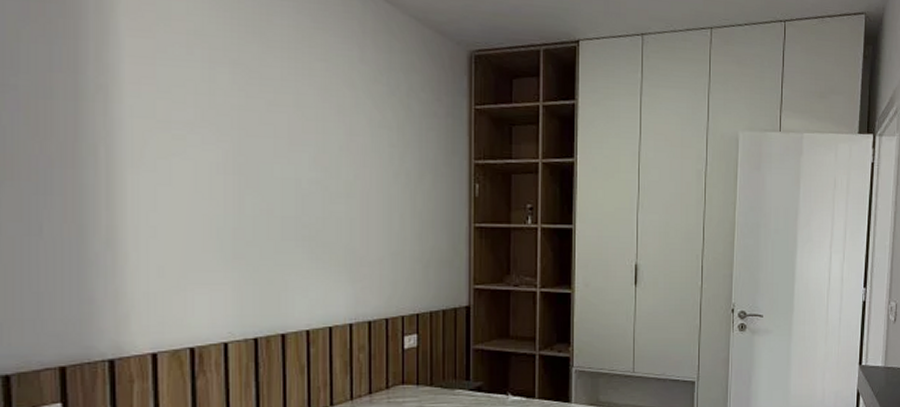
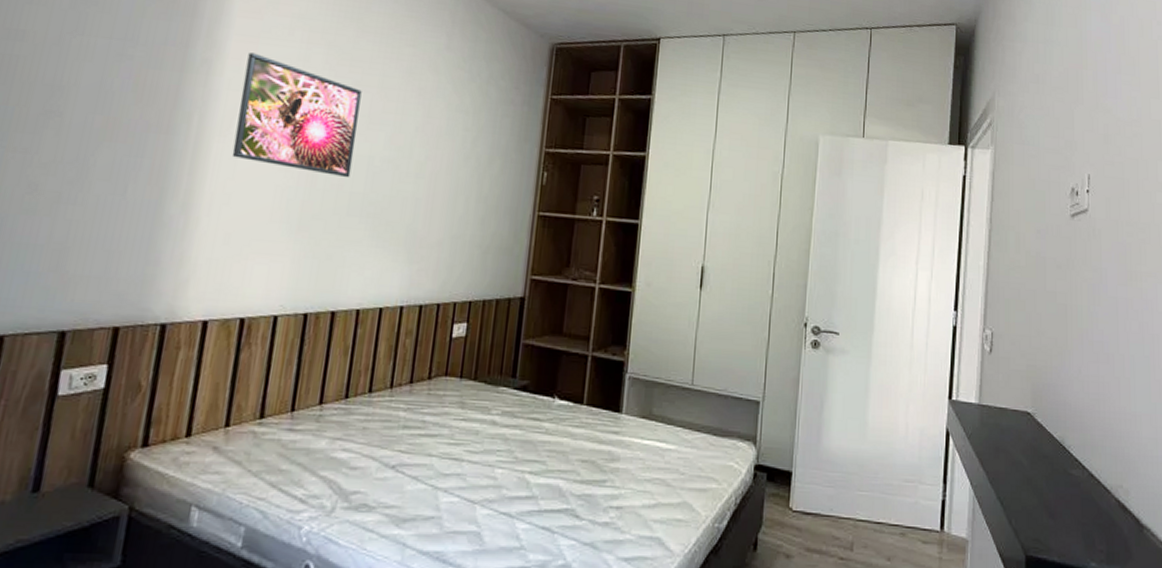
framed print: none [147,76,279,203] -> present [231,52,362,178]

